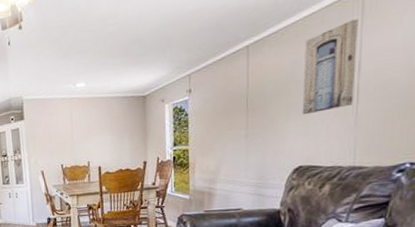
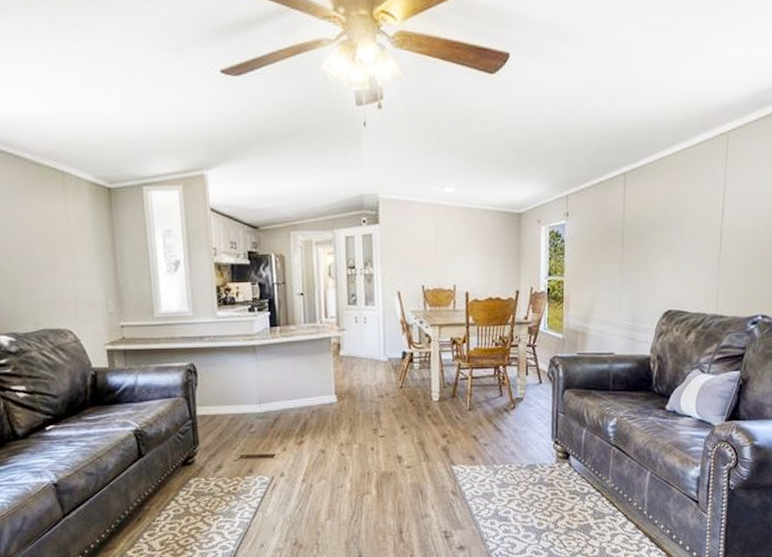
wall art: present [302,18,358,115] -> none [673,162,723,256]

